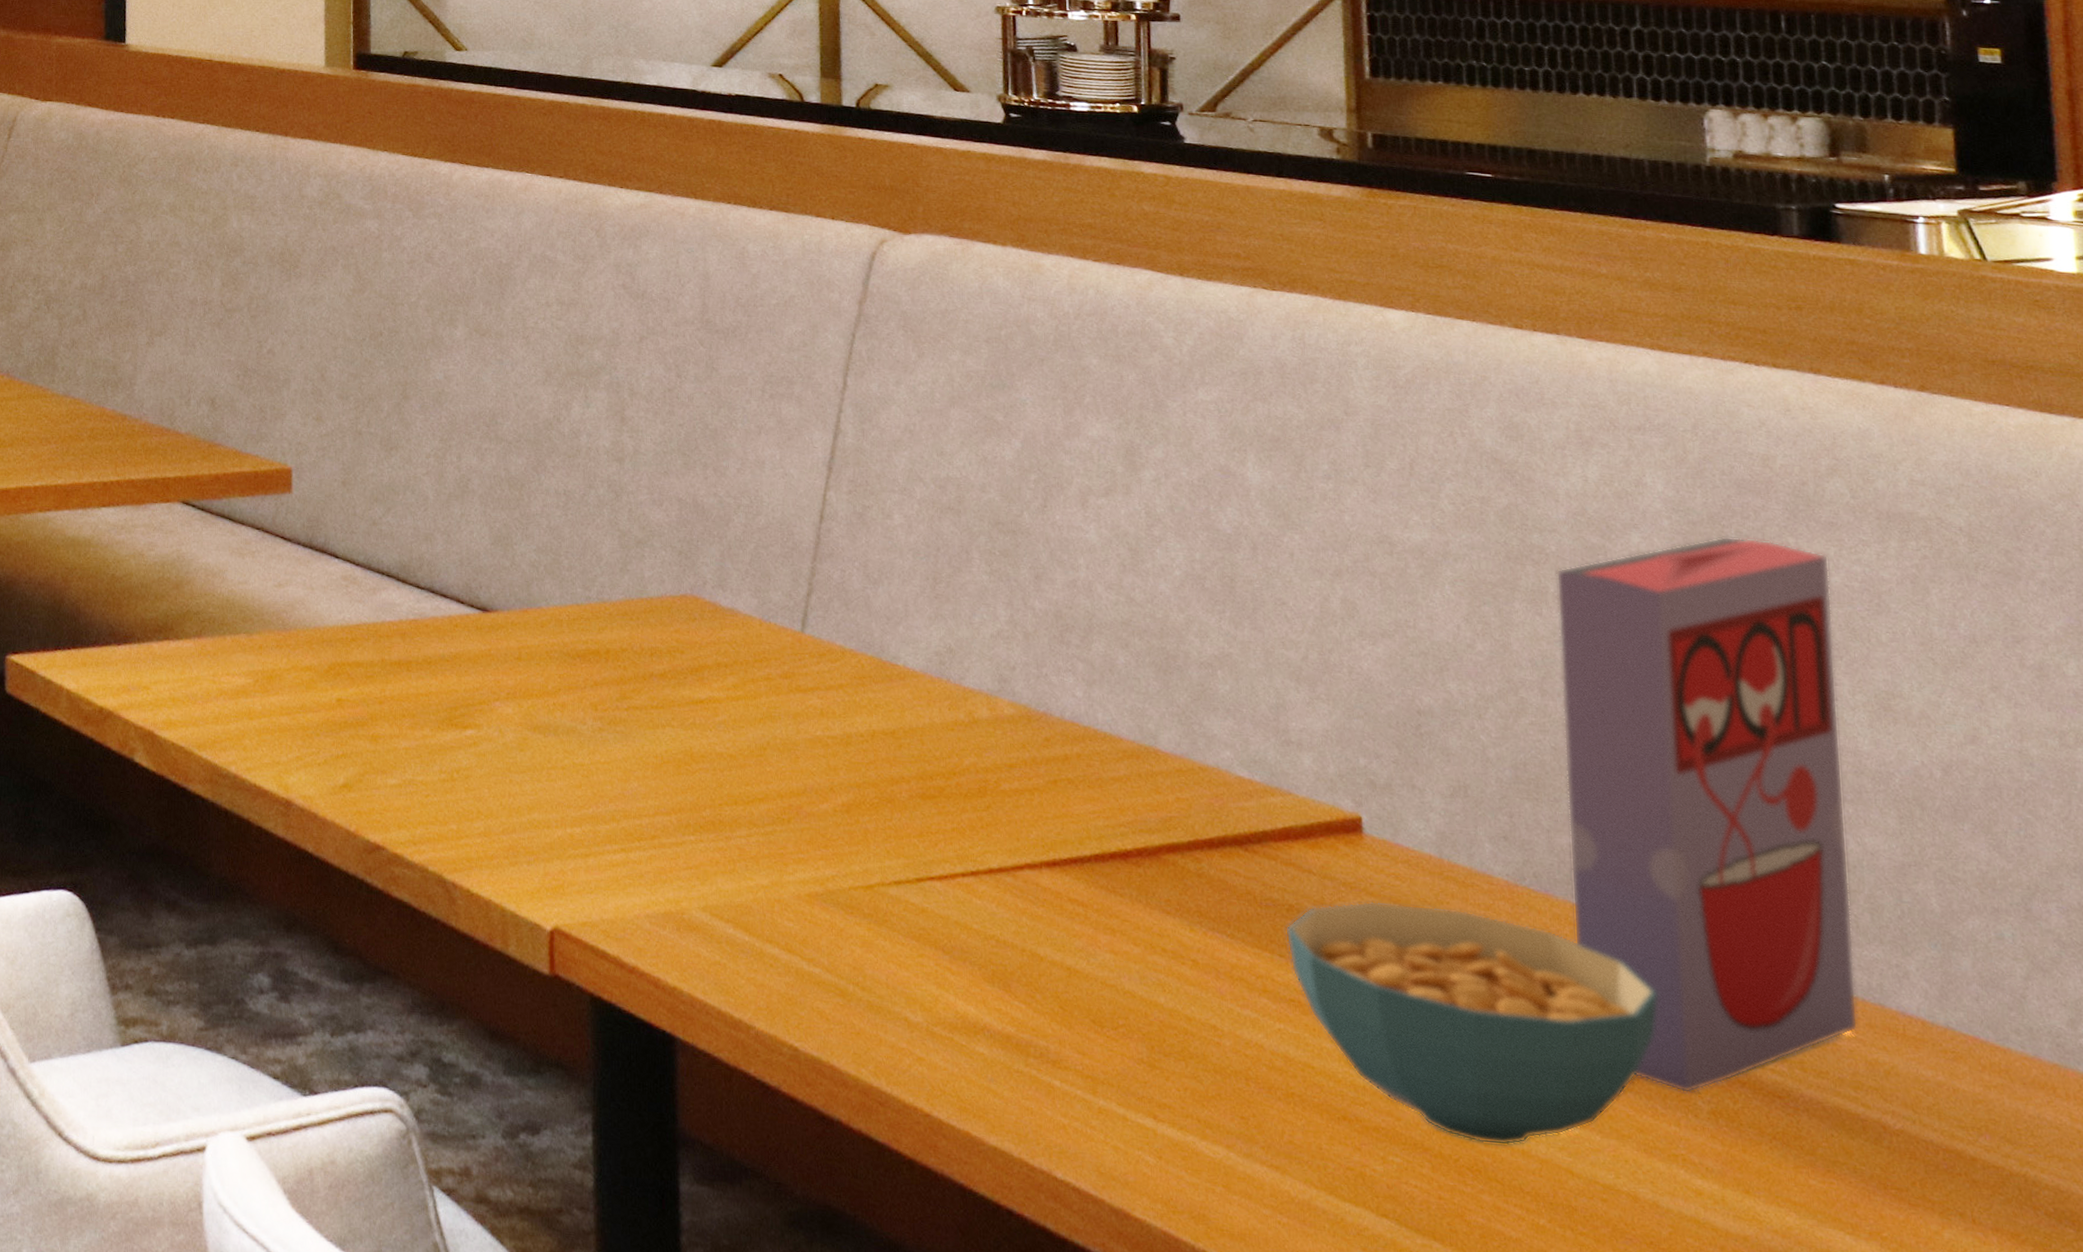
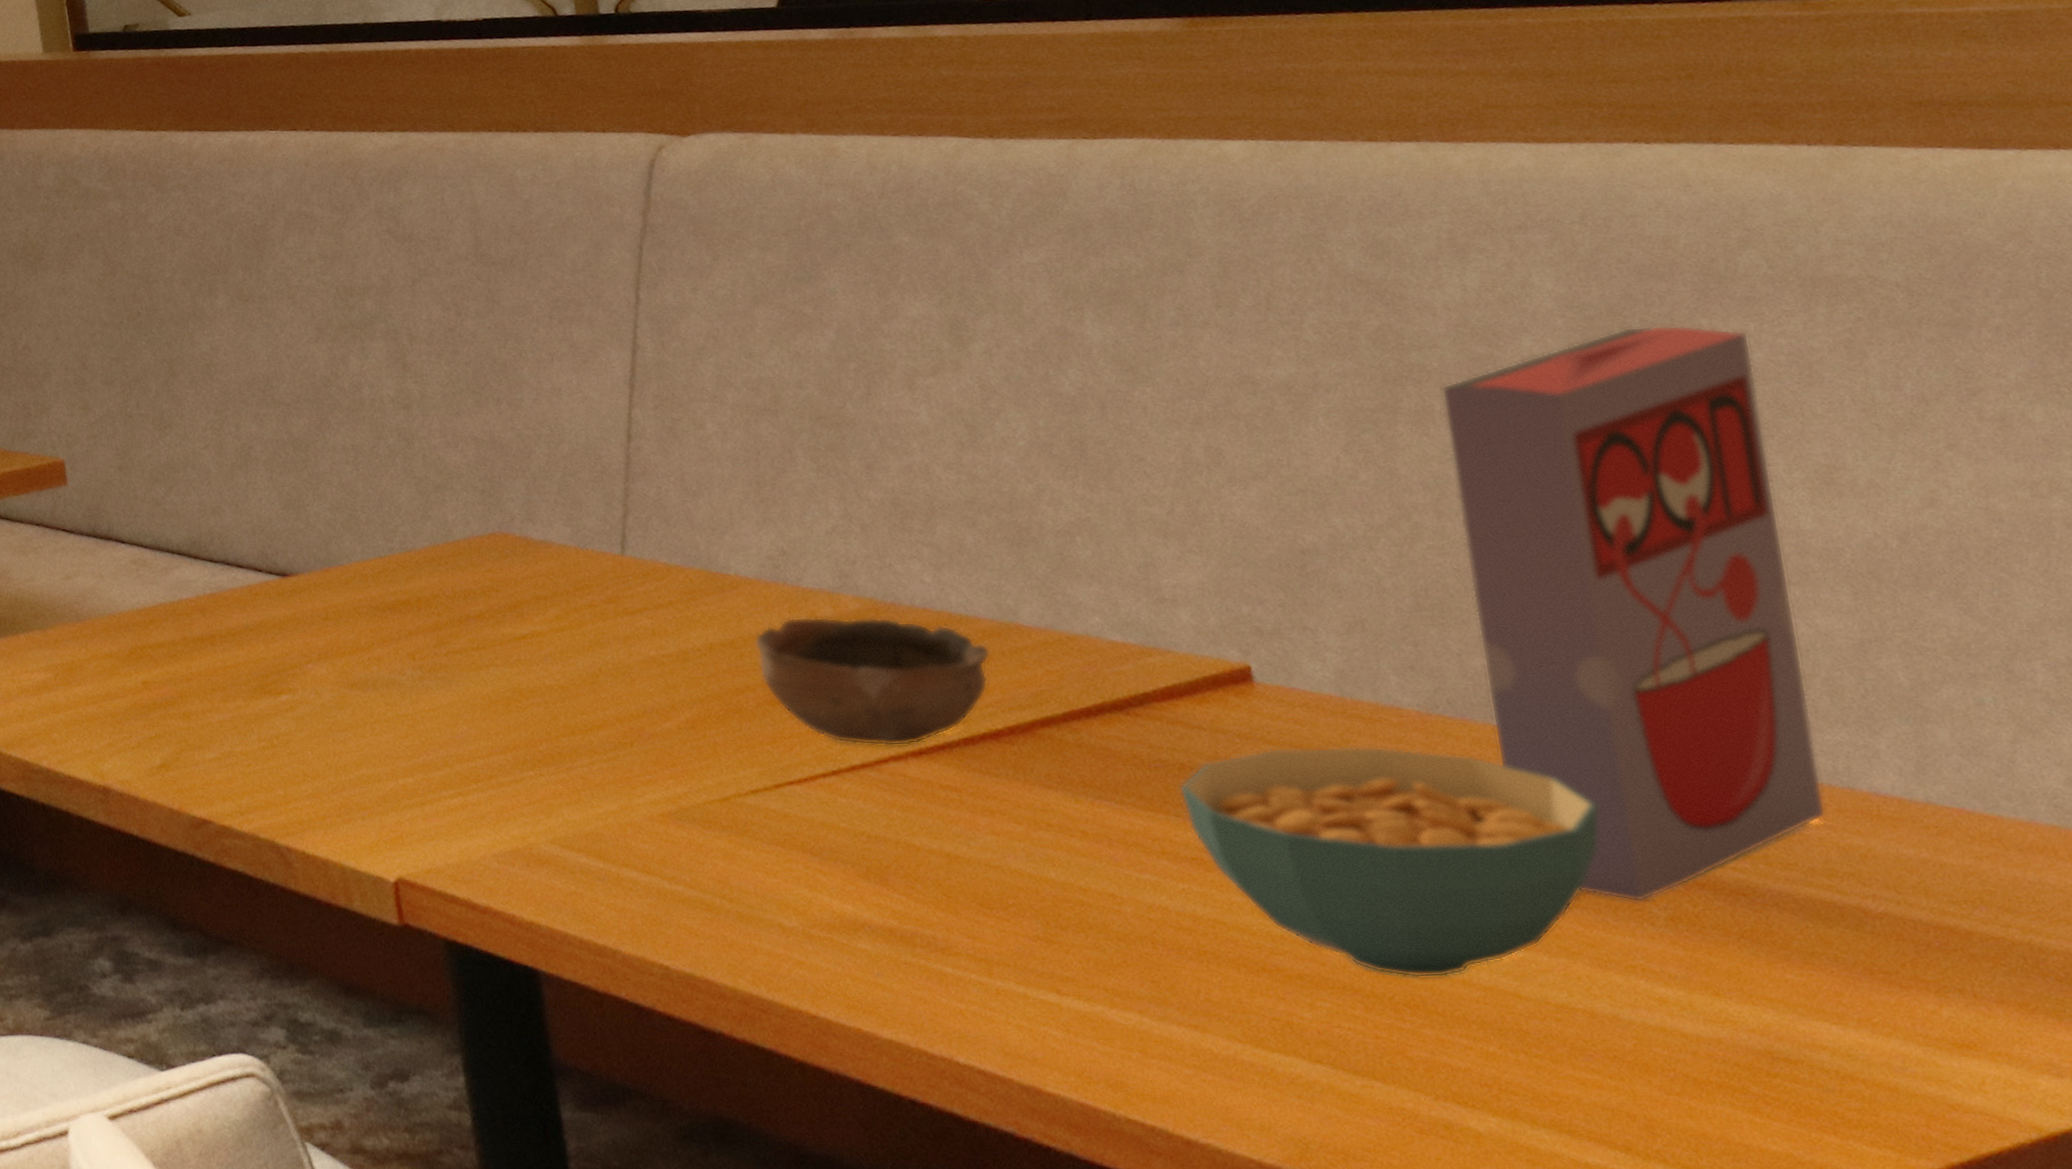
bowl: none [913,714,1128,856] -> present [753,616,991,747]

